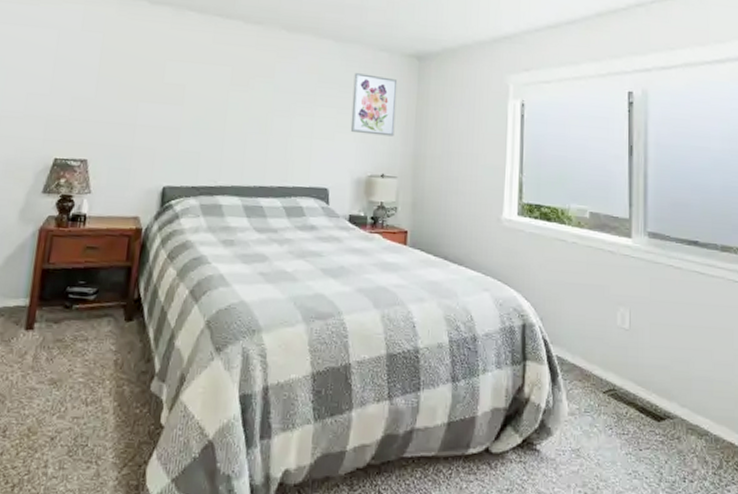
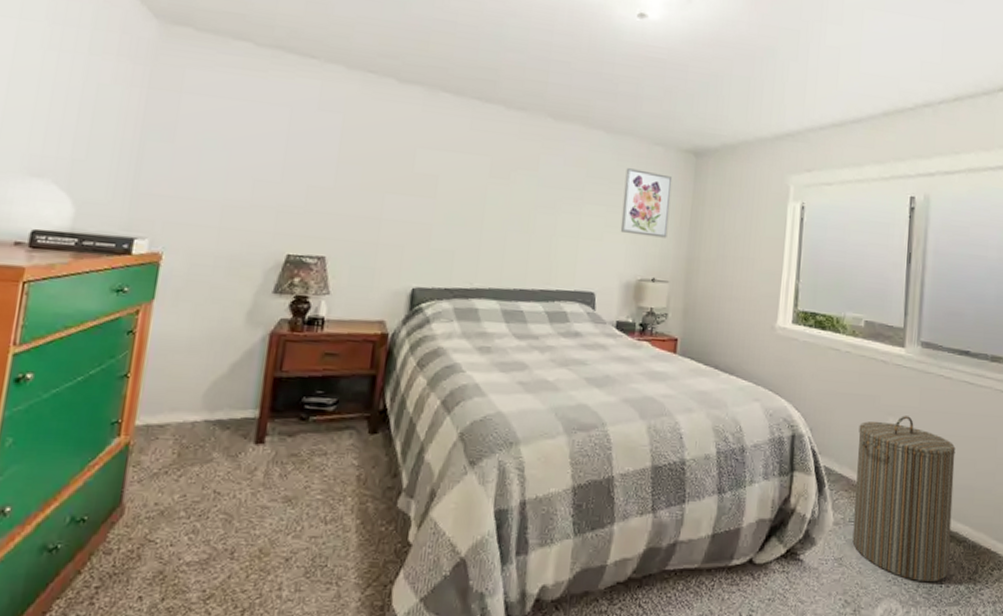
laundry hamper: none [589,306,691,477] -> present [852,416,956,583]

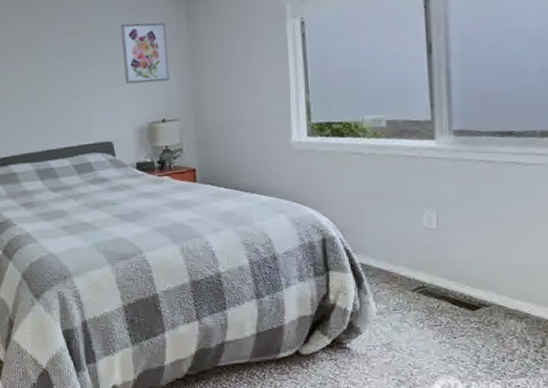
laundry hamper: present [852,416,956,583] -> none [393,205,511,359]

